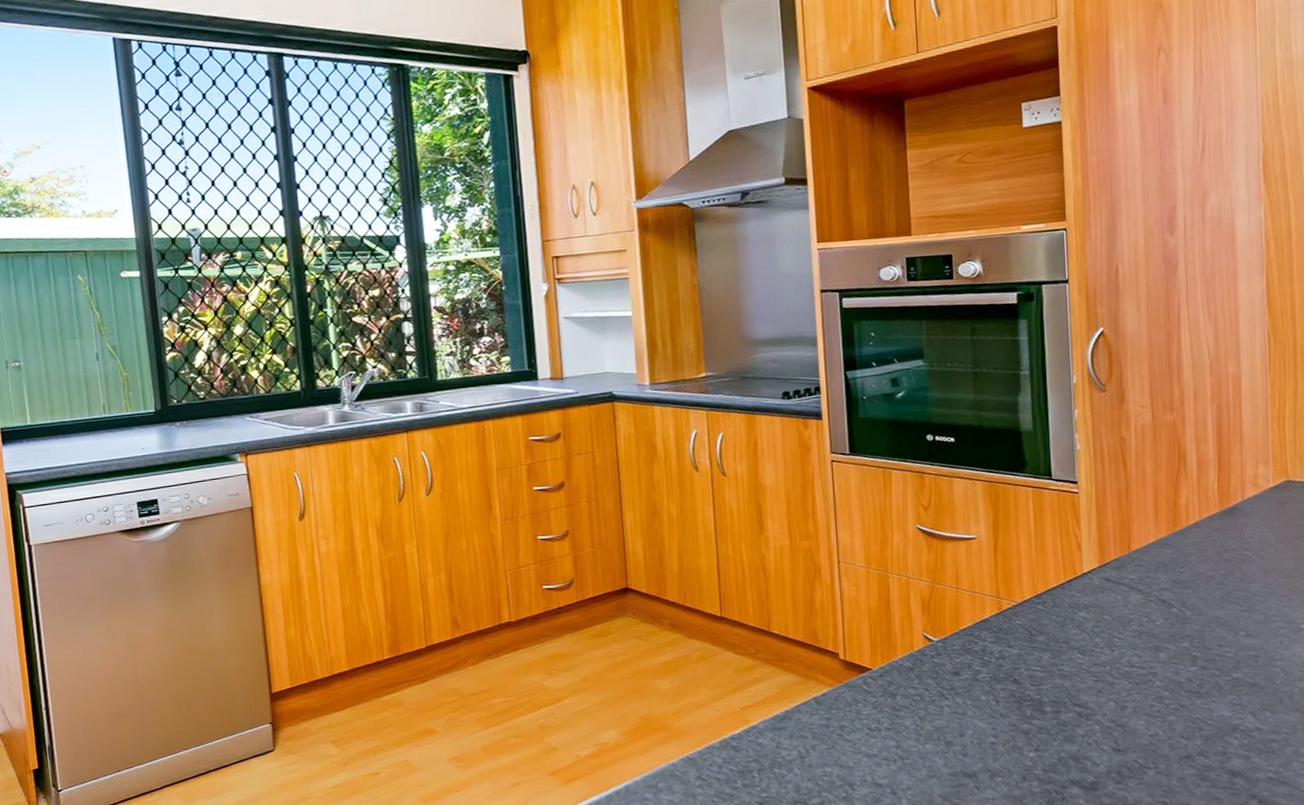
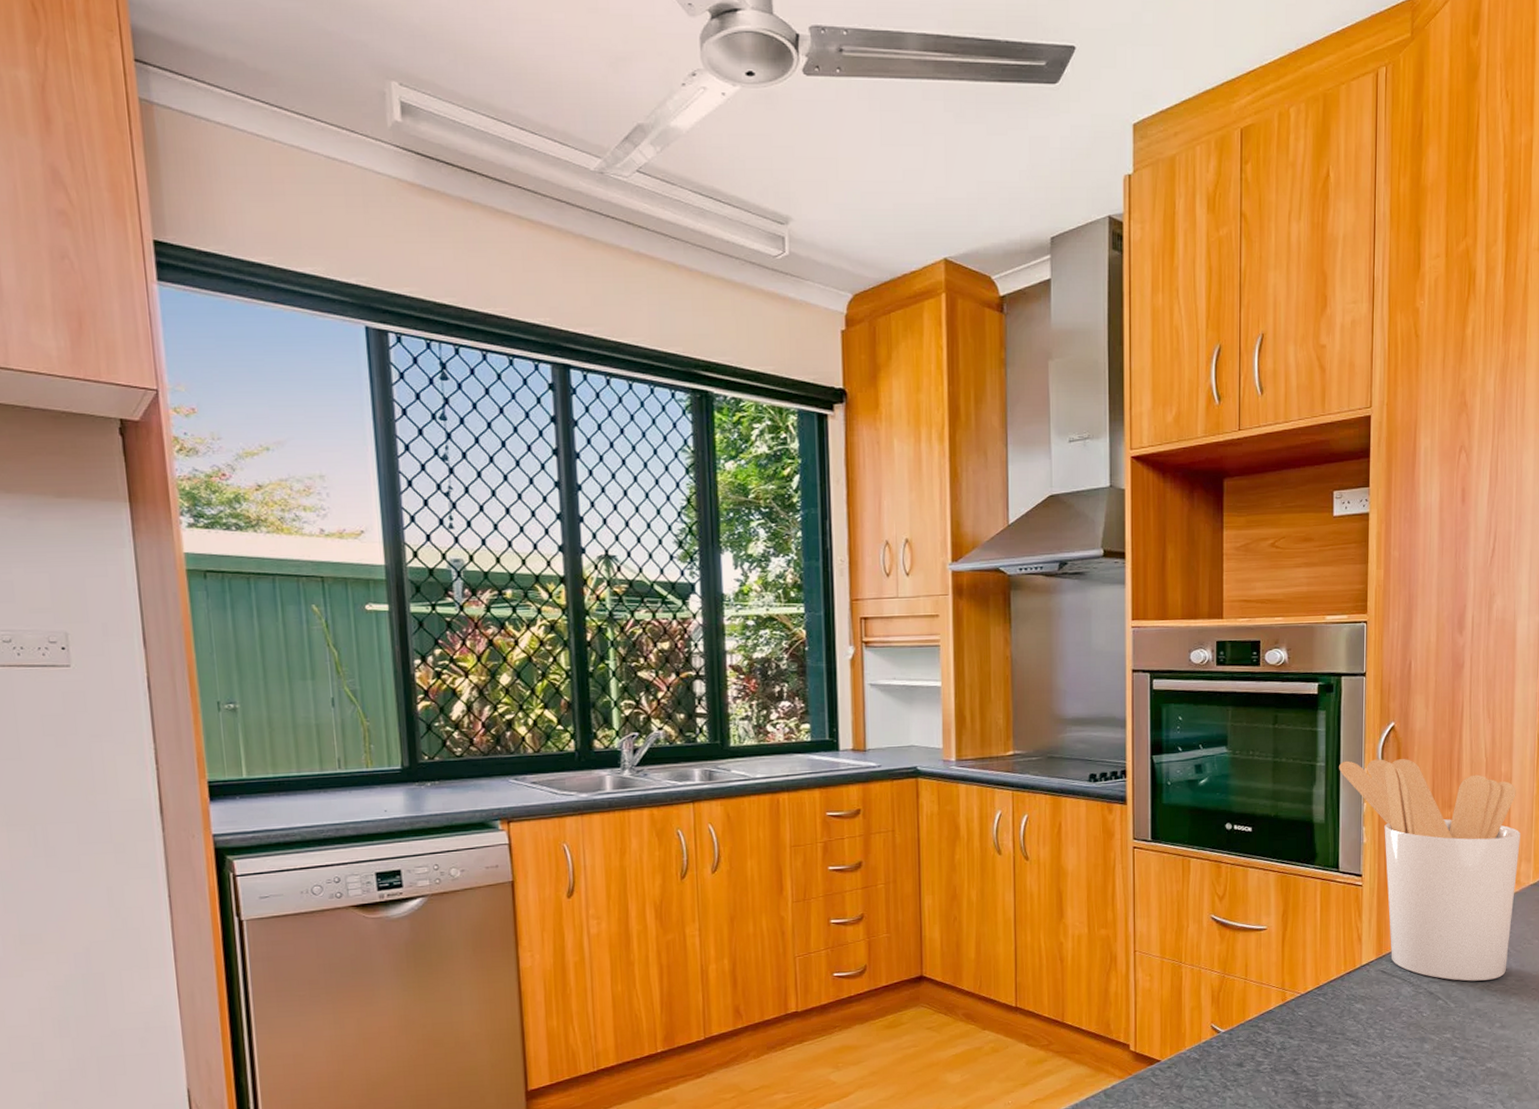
utensil holder: none [1045,363,1255,589] -> present [1339,759,1520,981]

